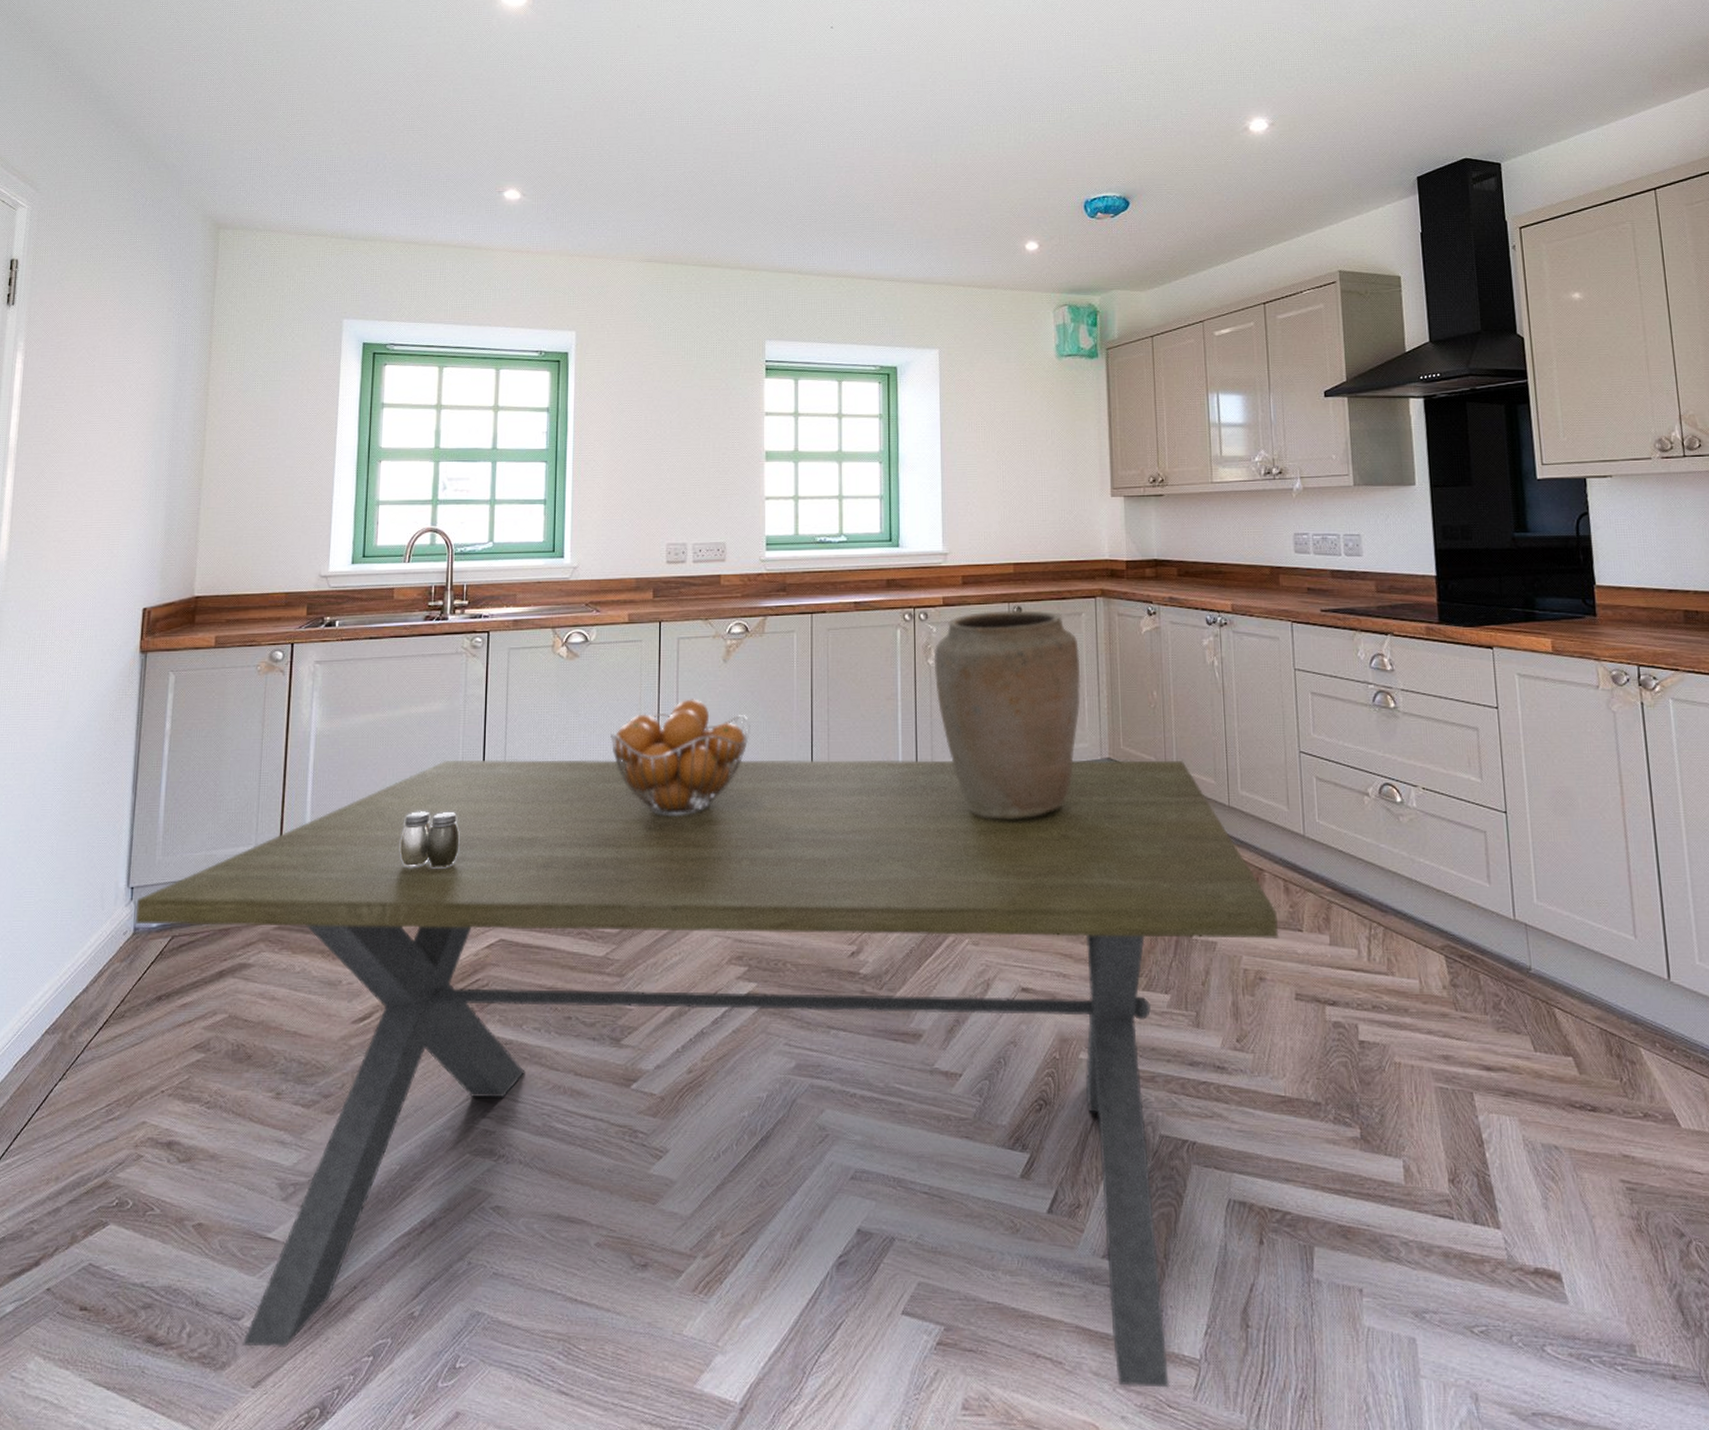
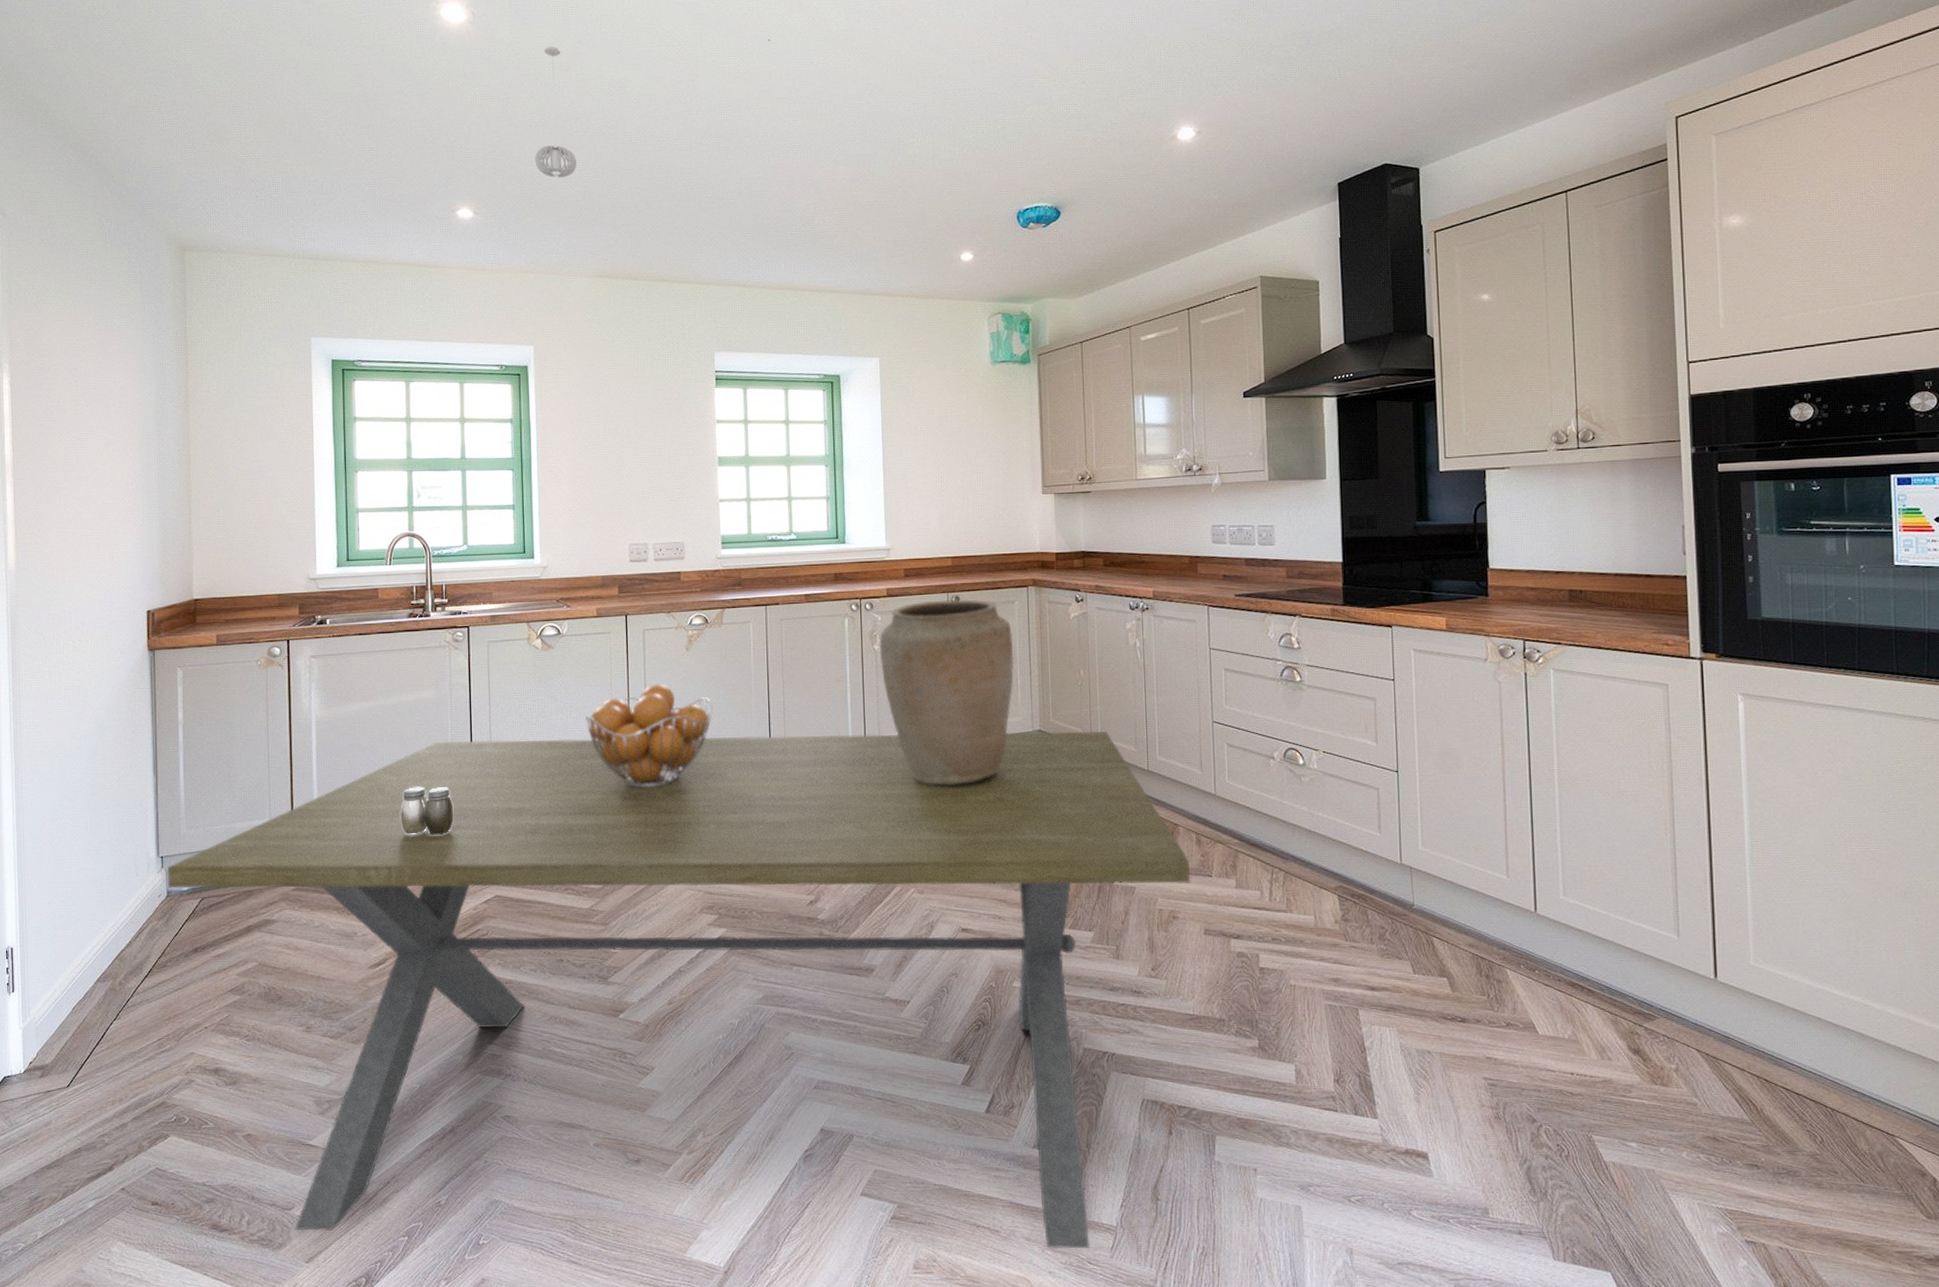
pendant light: none [588,30,631,161] -> present [535,46,577,178]

